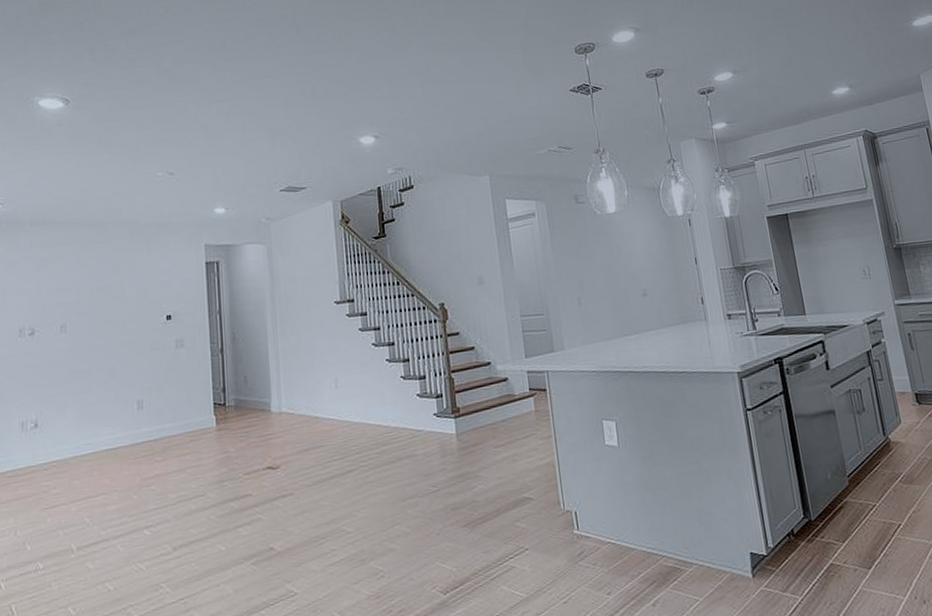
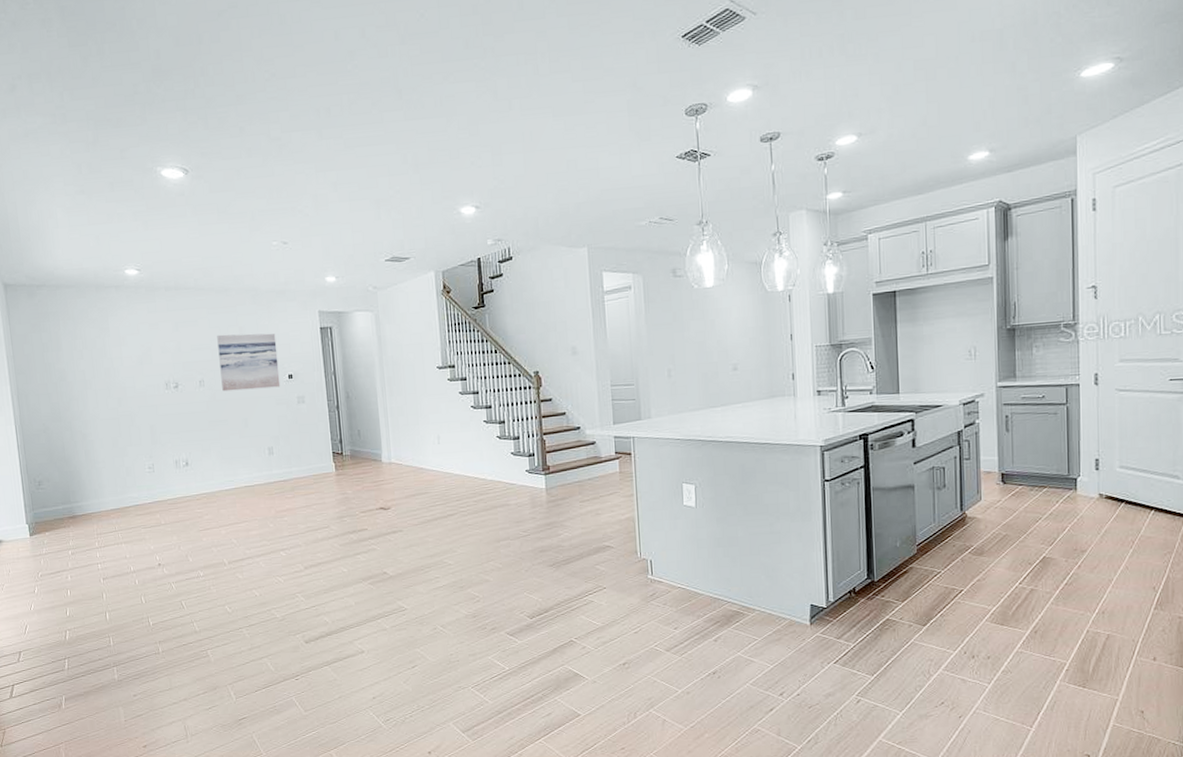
wall art: none [86,269,157,338] -> present [217,333,281,392]

